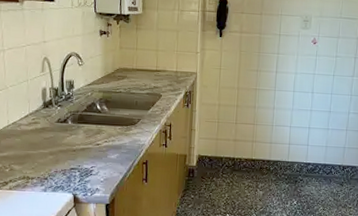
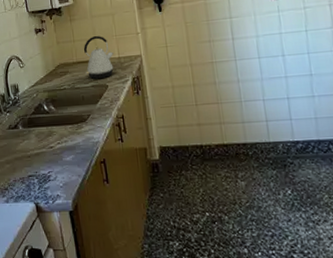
kettle: none [143,48,172,89] -> present [83,36,114,80]

